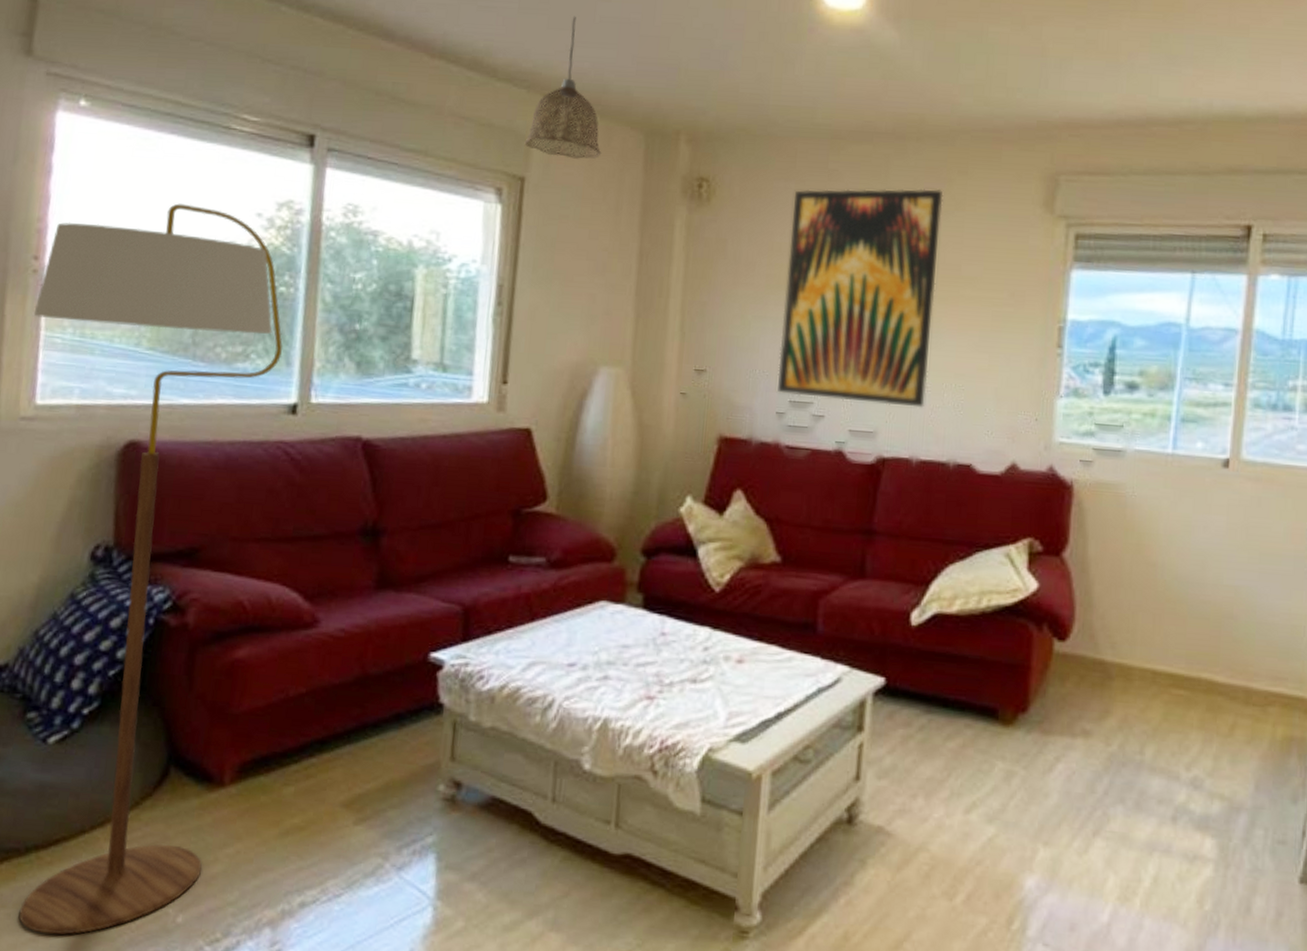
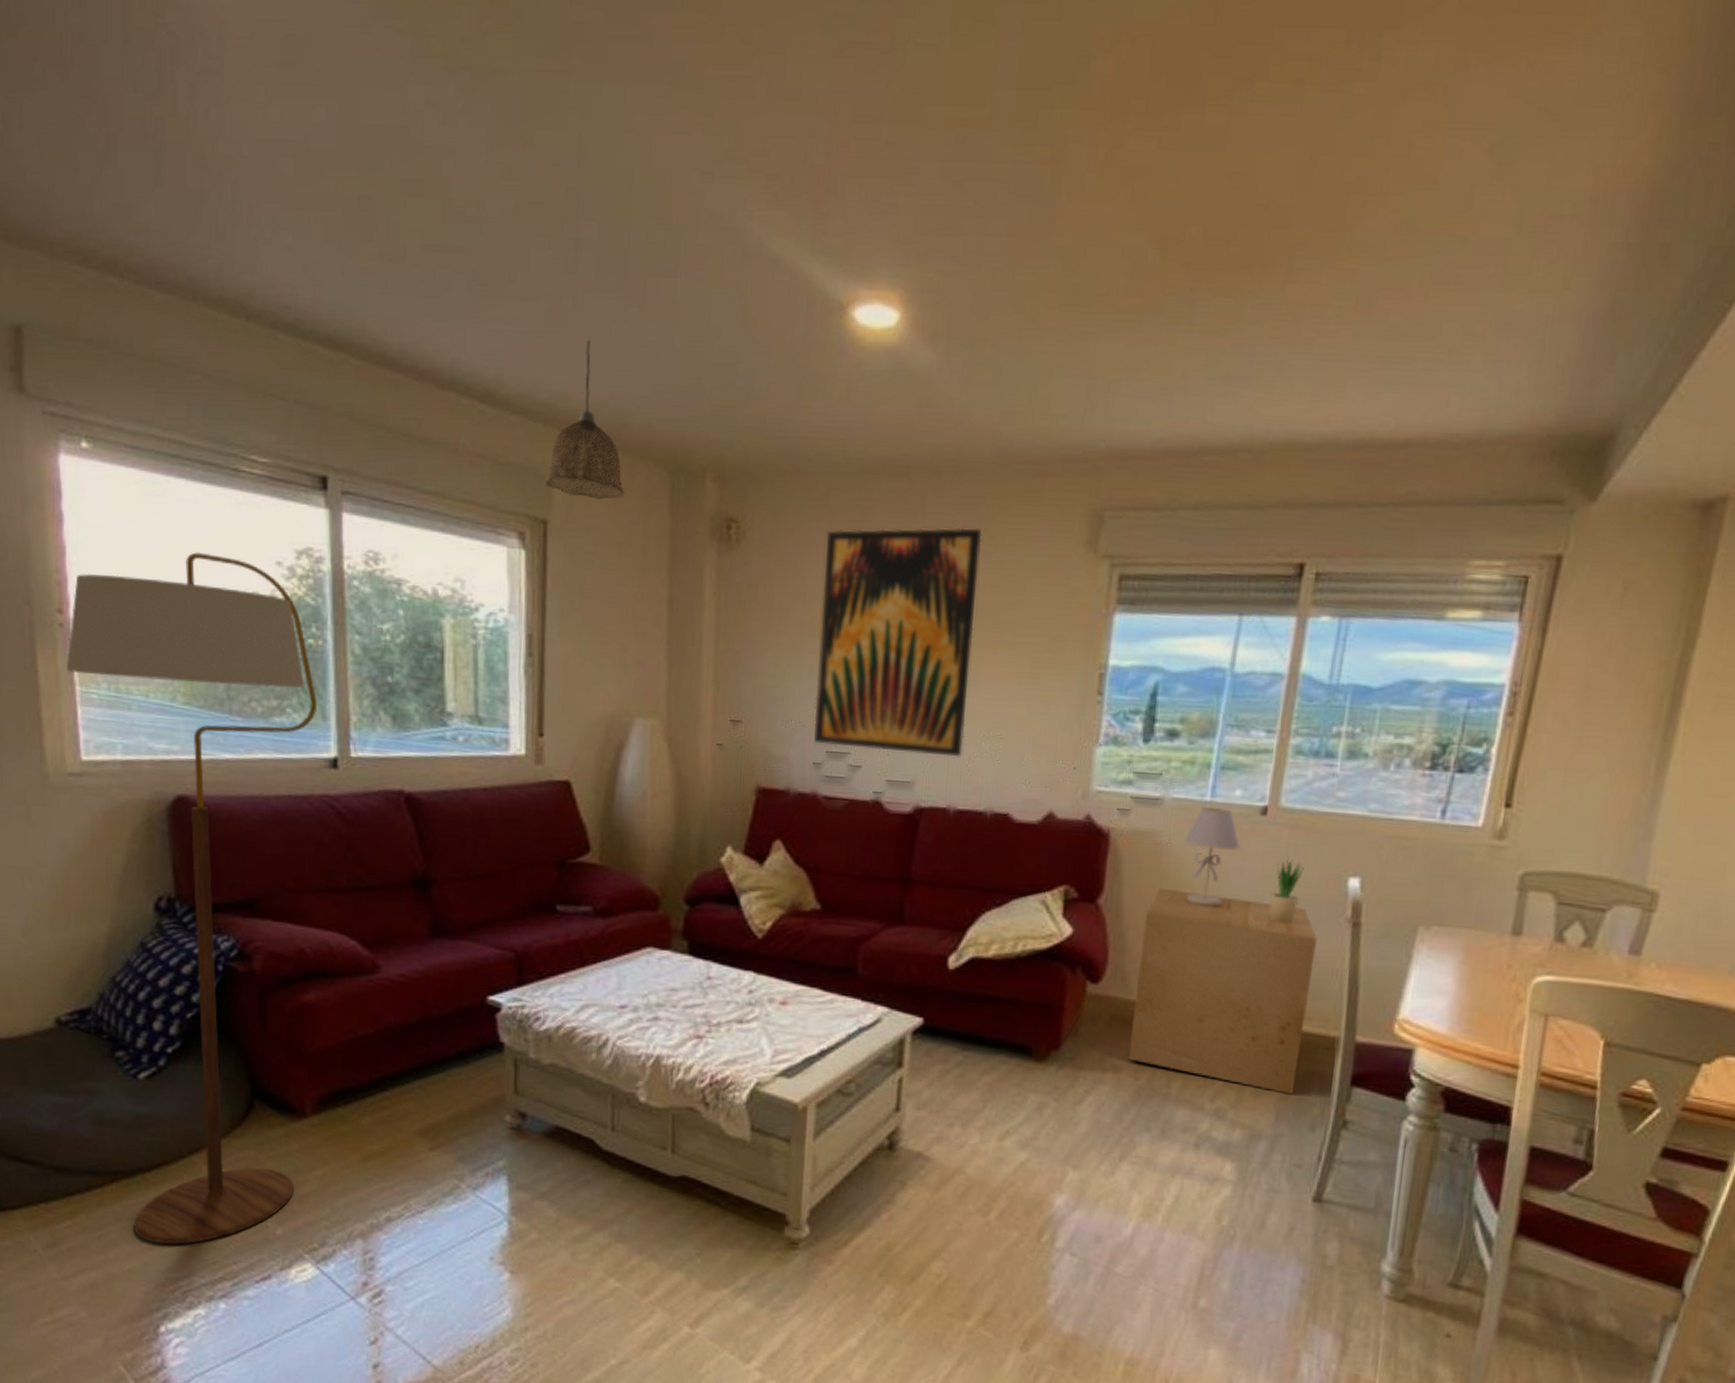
cardboard box: none [1098,541,1287,763] -> present [1128,888,1317,1095]
table lamp: none [1147,459,1205,561] -> present [1183,807,1241,907]
potted plant: none [1236,511,1269,579] -> present [1269,858,1304,924]

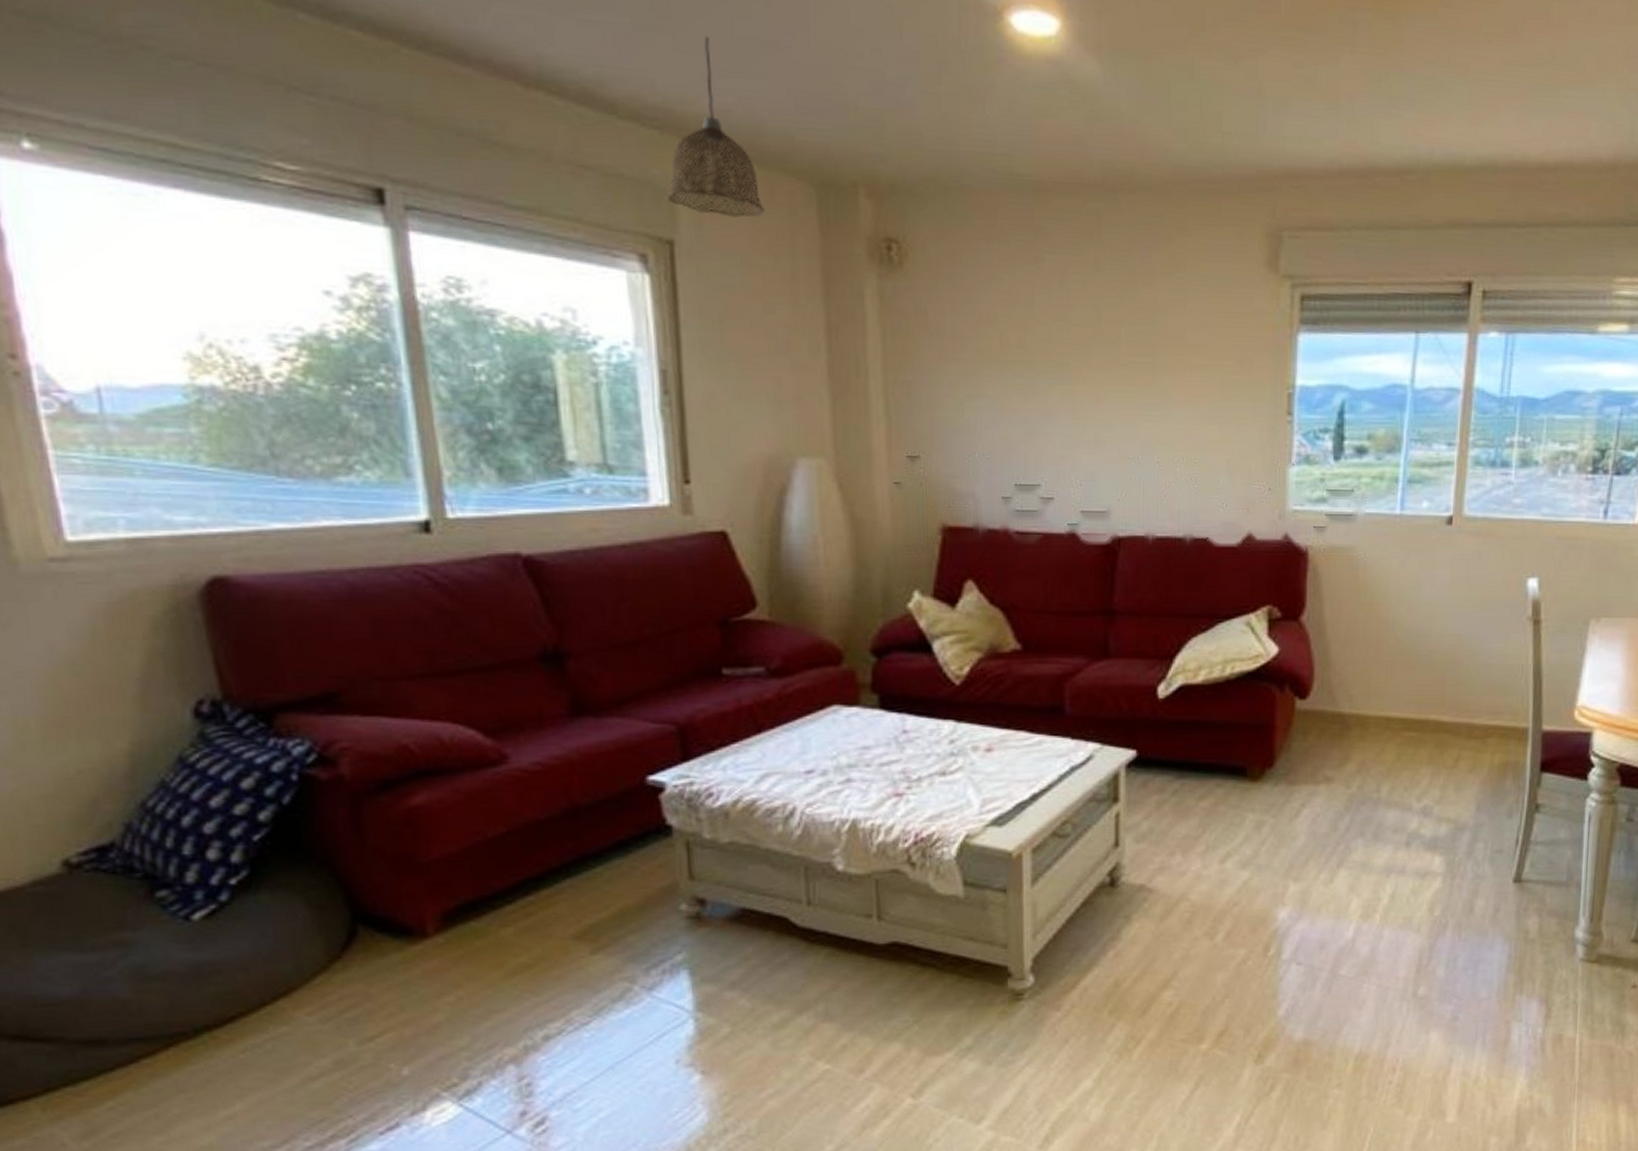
floor lamp: present [66,552,318,1245] -> none [29,280,422,1111]
wall art: present [814,527,982,757] -> none [998,248,1162,484]
cardboard box: present [1128,888,1317,1095] -> none [1339,601,1504,786]
table lamp: present [1183,807,1241,907] -> none [1377,519,1430,615]
potted plant: present [1269,858,1304,924] -> none [1459,564,1488,626]

